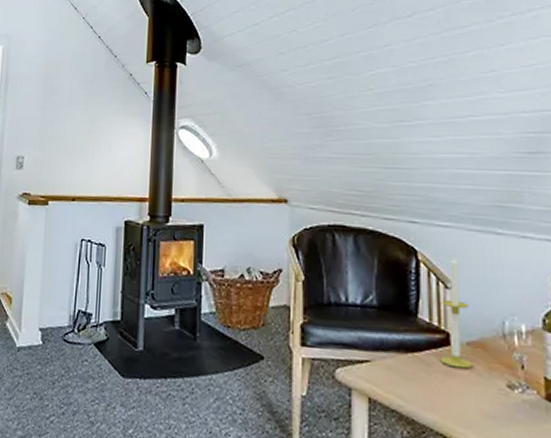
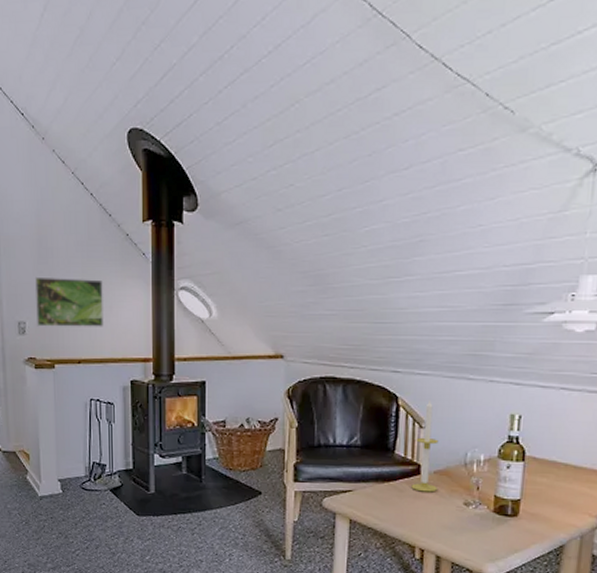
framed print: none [35,112,104,164] -> present [34,276,103,327]

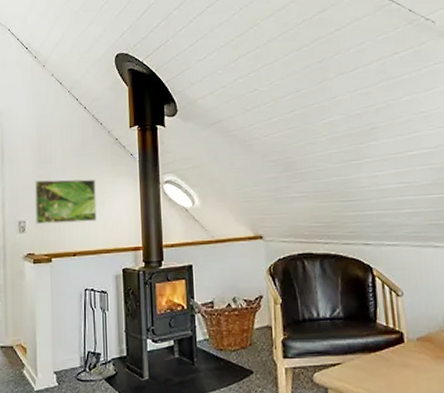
candle: present [411,400,439,492] -> none [394,269,423,360]

